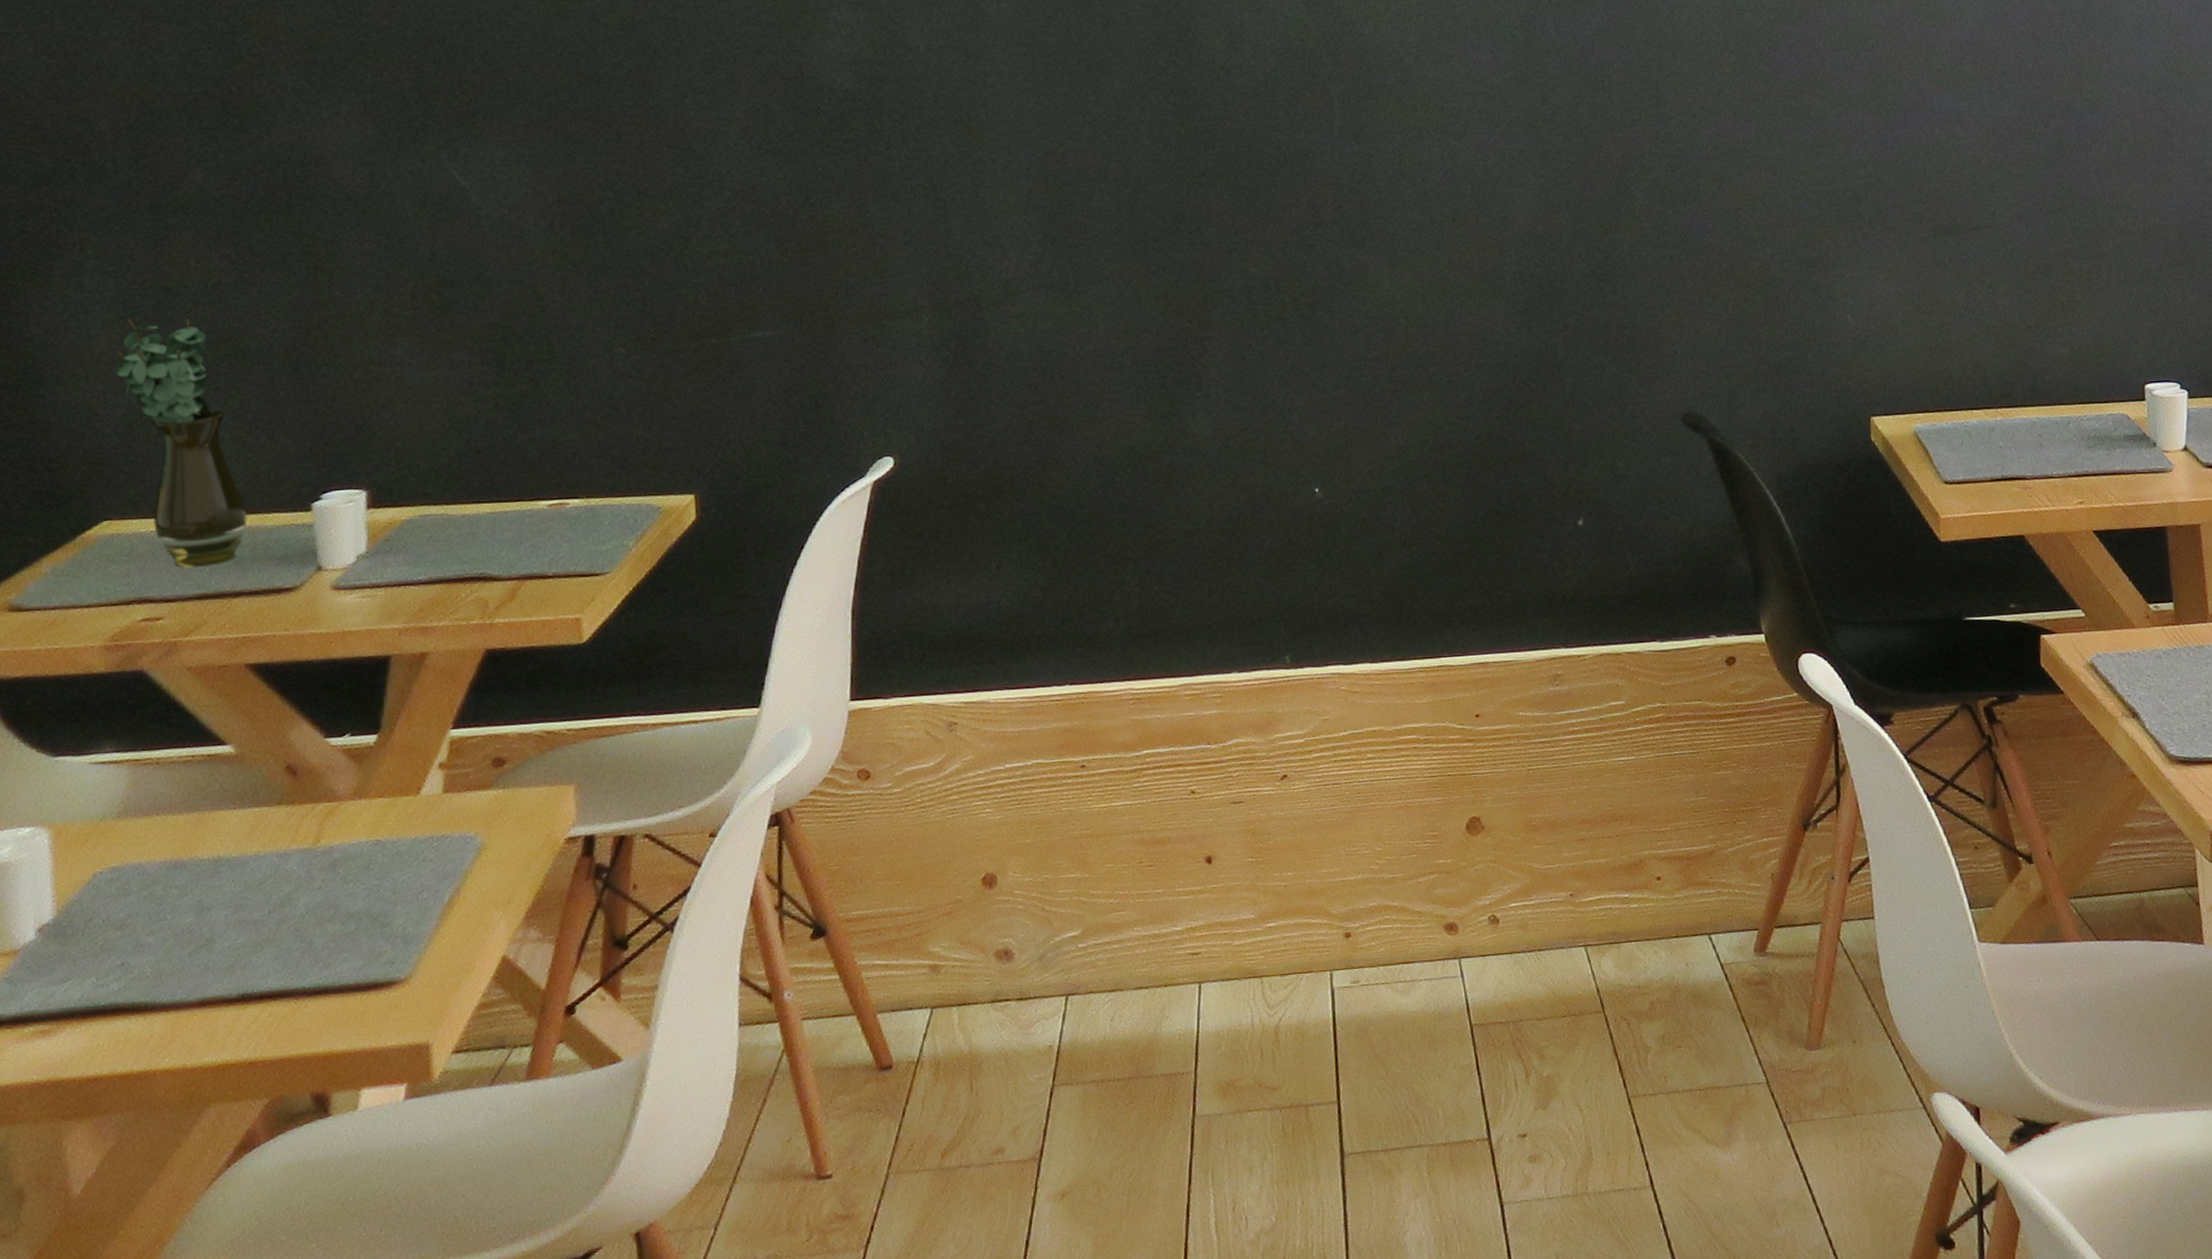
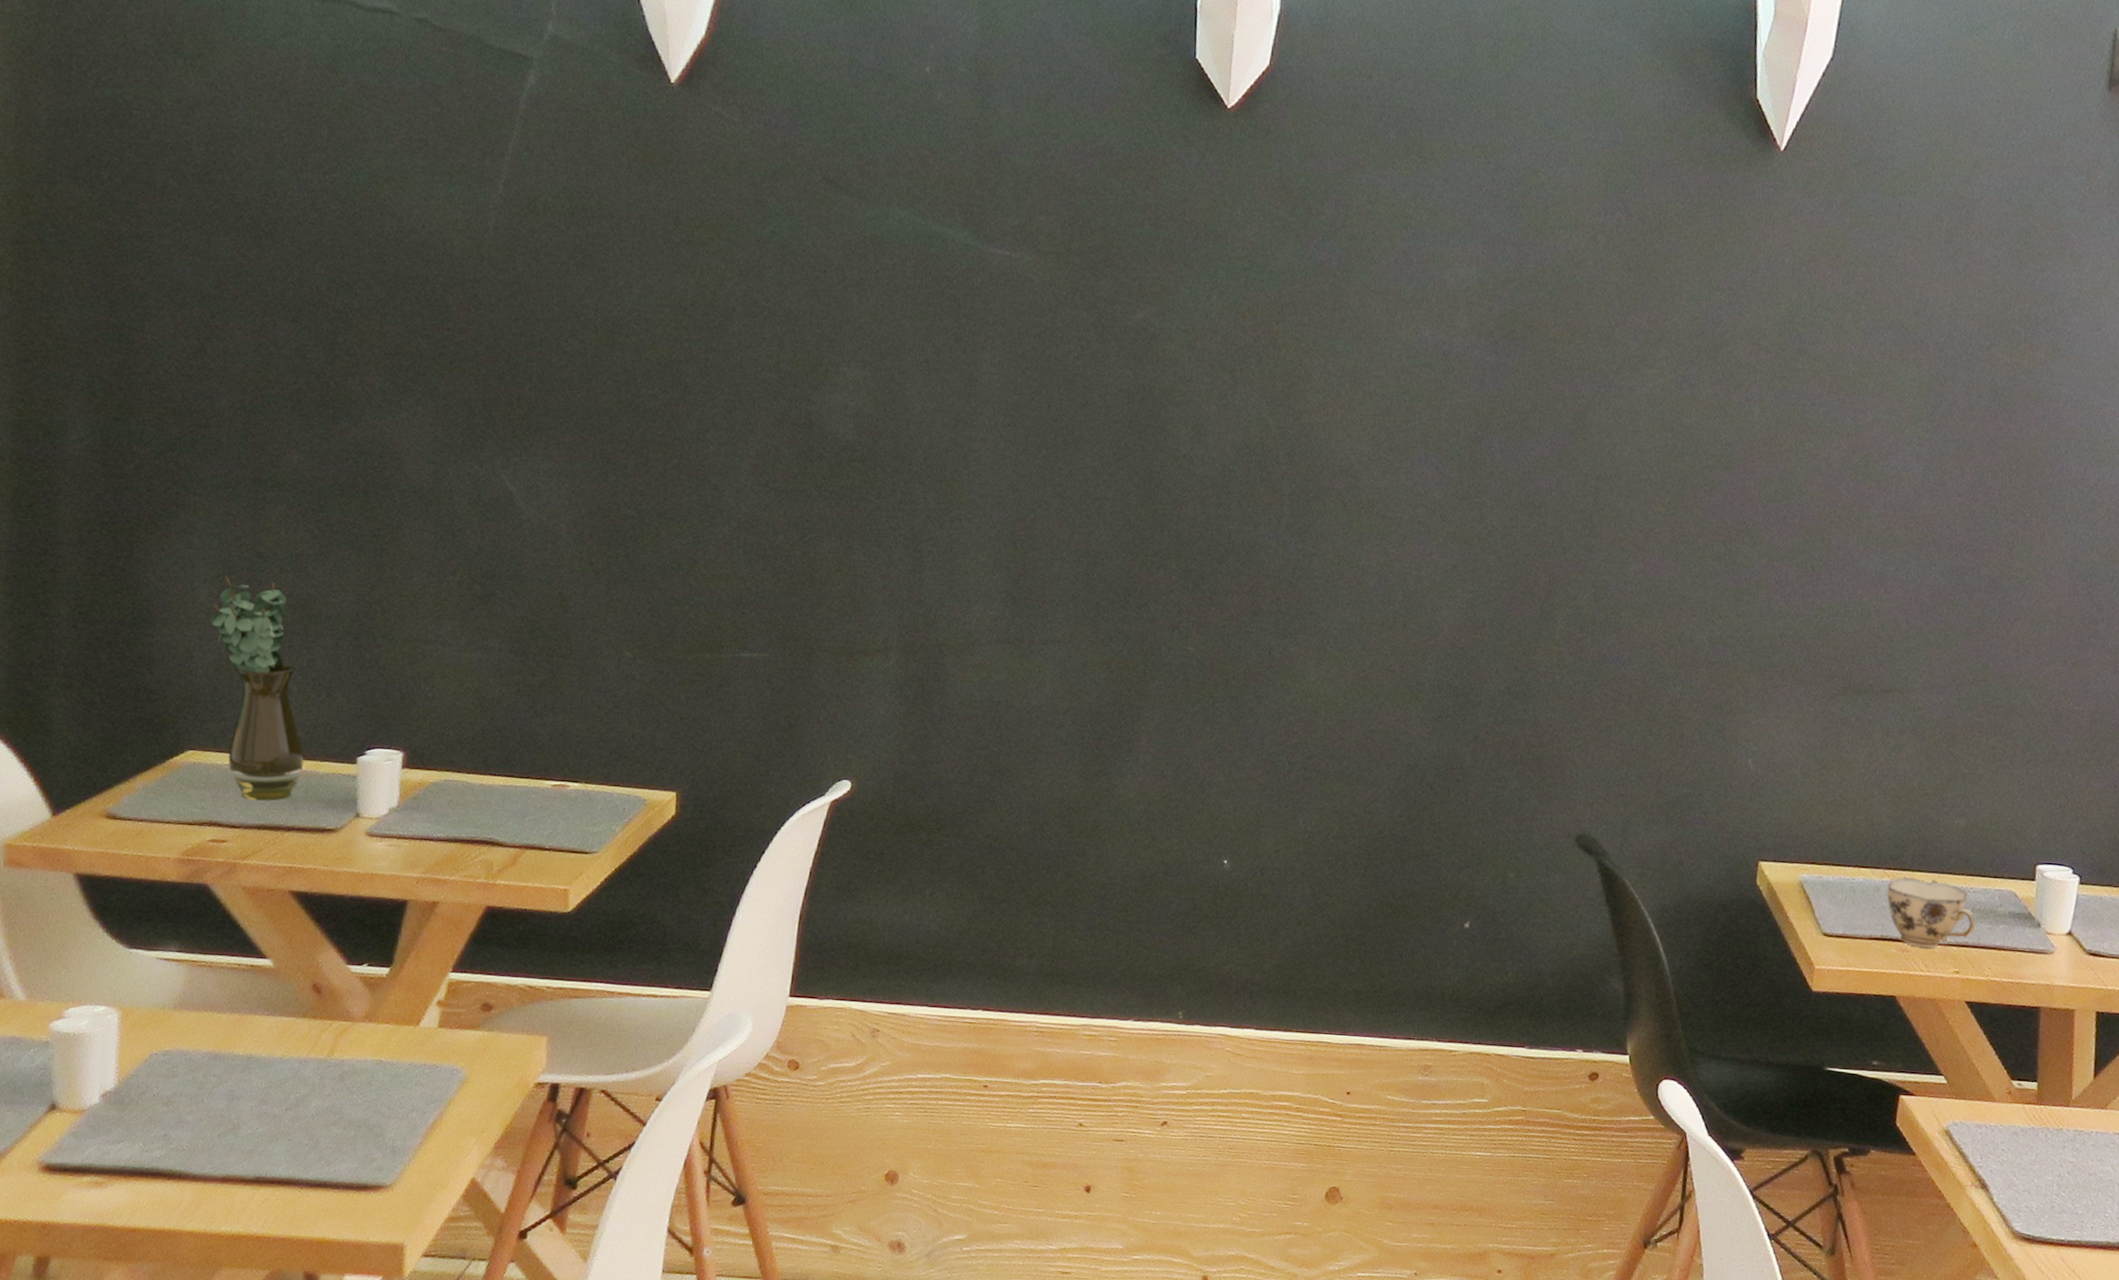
teacup: none [2001,412,2094,482] -> present [1886,876,1976,948]

